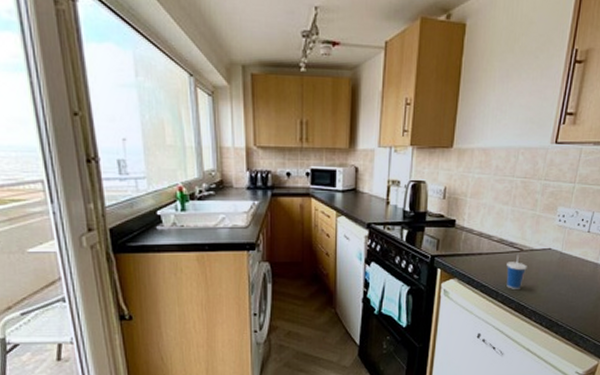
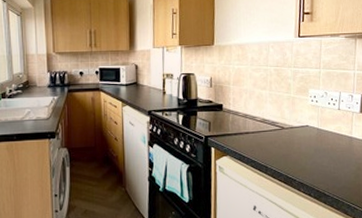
cup: present [506,254,527,289] -> none [271,131,290,163]

